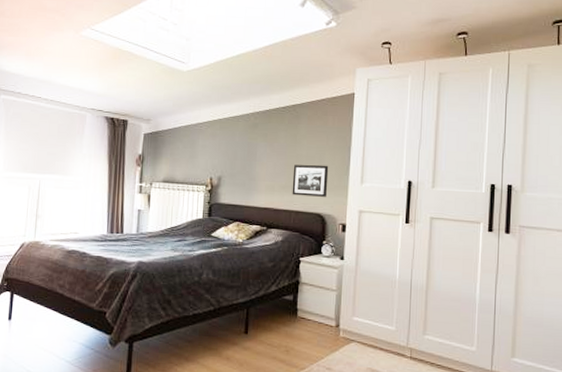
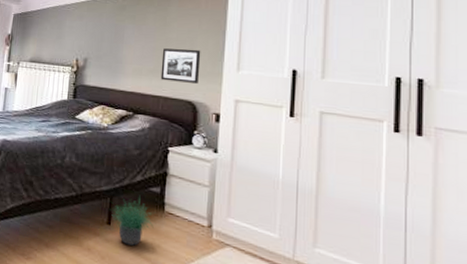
potted plant: none [248,307,288,351] -> present [111,198,154,246]

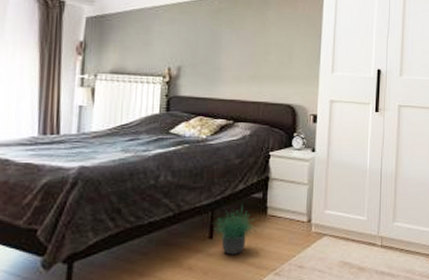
picture frame: present [160,48,201,84] -> none [260,53,299,87]

